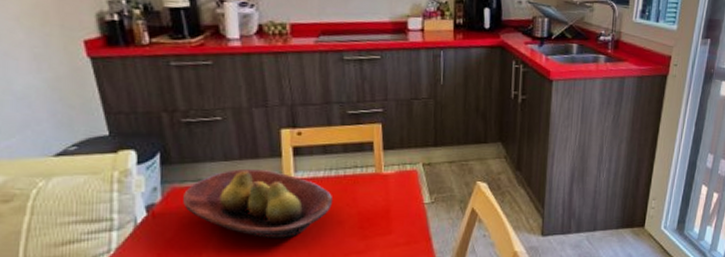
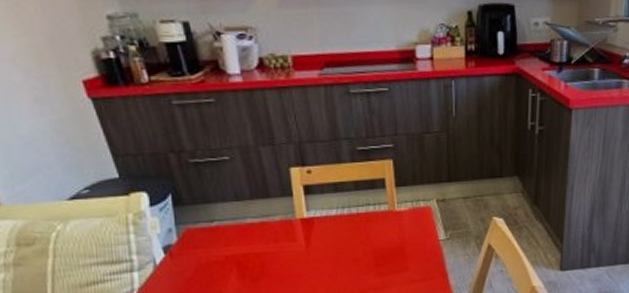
fruit bowl: present [183,168,334,239] -> none [198,208,348,277]

